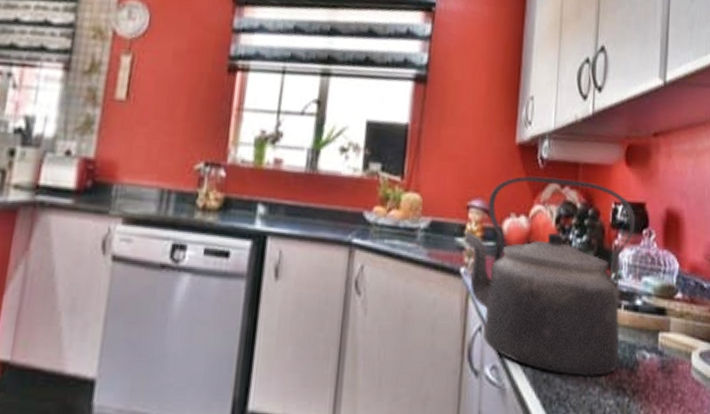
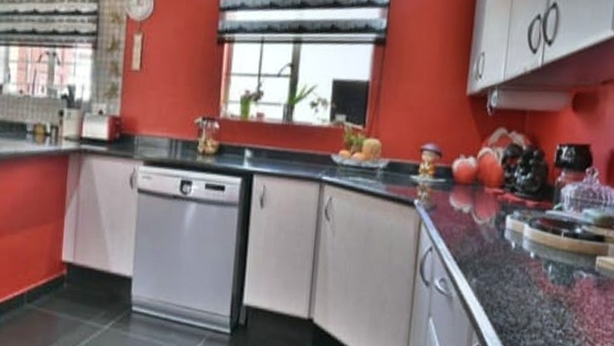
kettle: present [464,175,635,378] -> none [418,122,579,291]

